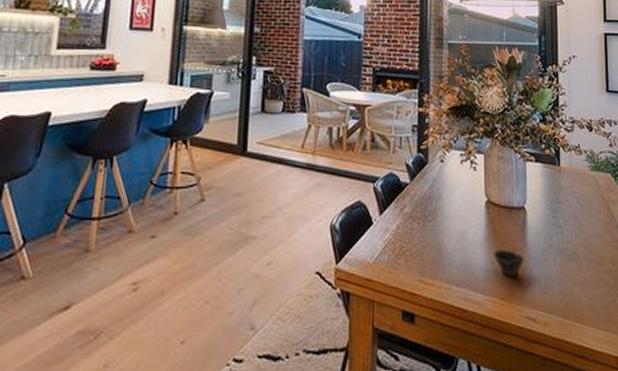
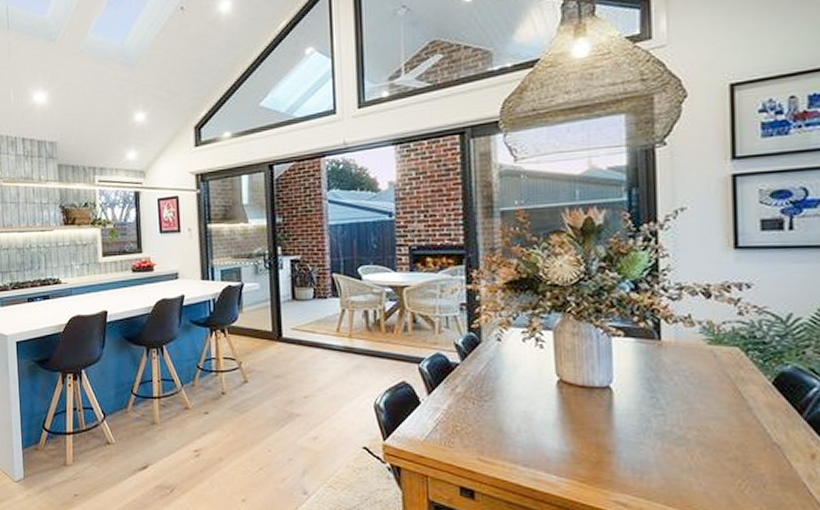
cup: present [493,250,525,276] -> none [568,432,612,459]

